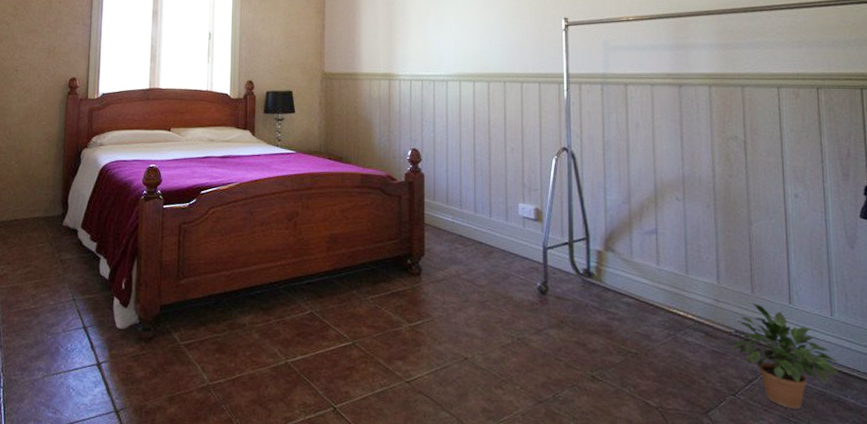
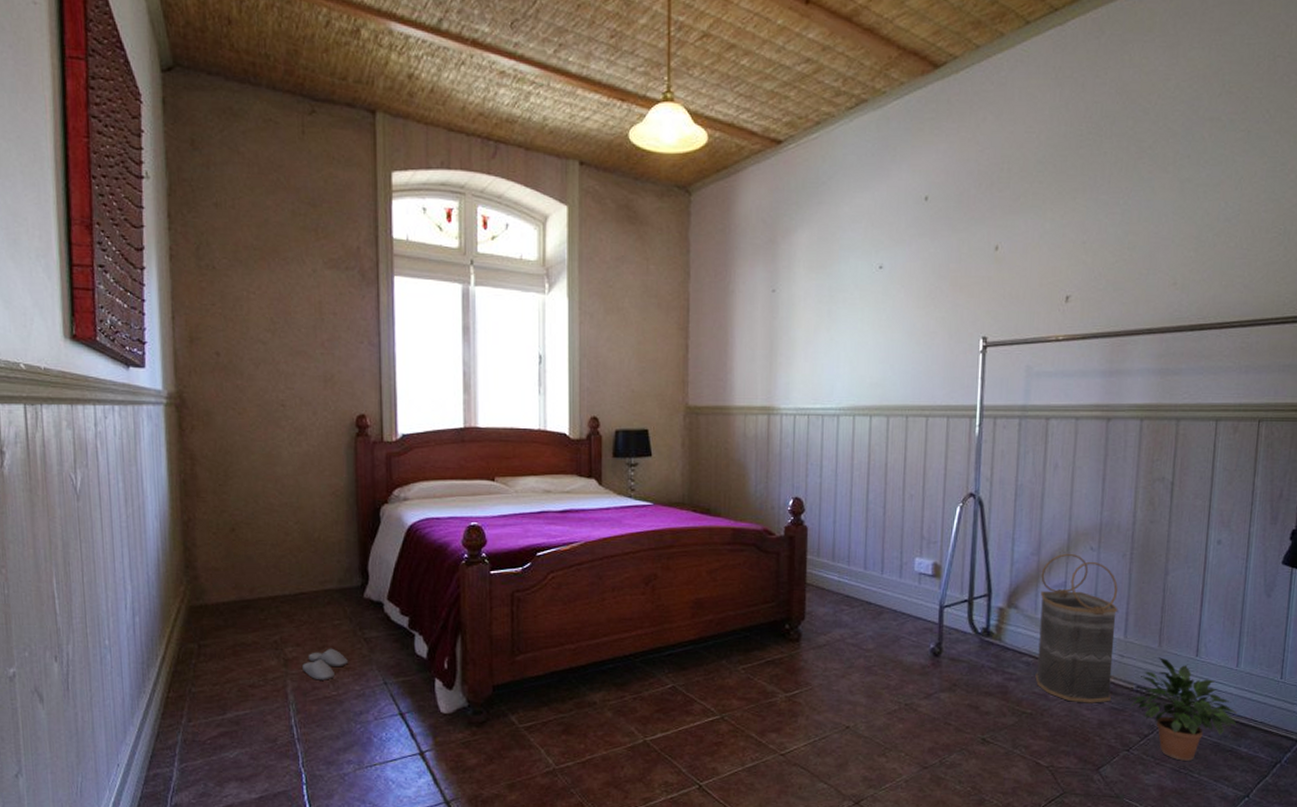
slippers: none [10,267,47,295] -> present [302,648,349,680]
basket: none [633,202,711,346] -> present [1035,553,1118,703]

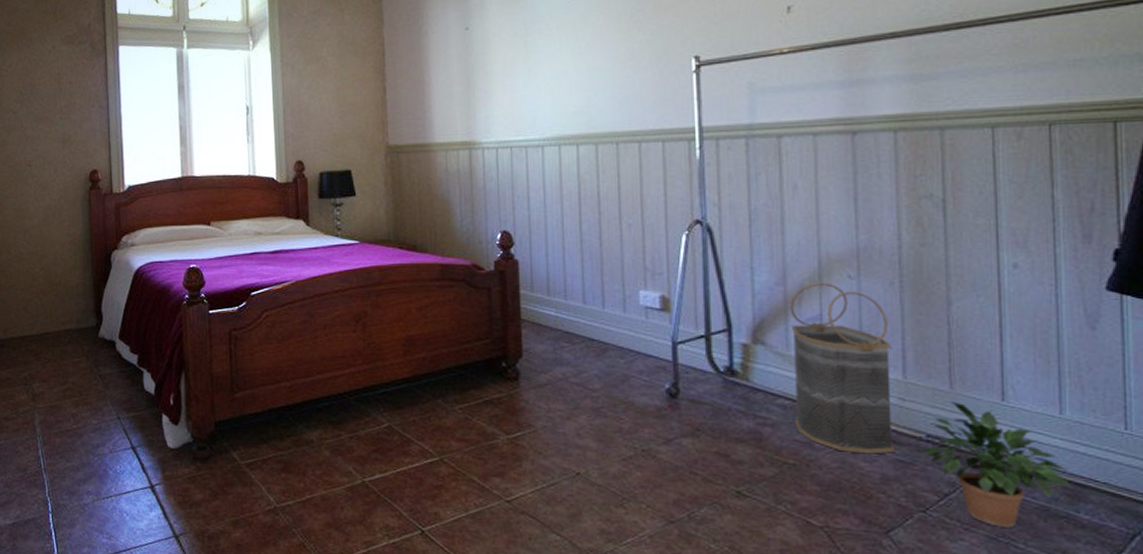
slippers: present [302,648,349,680] -> none [48,384,87,414]

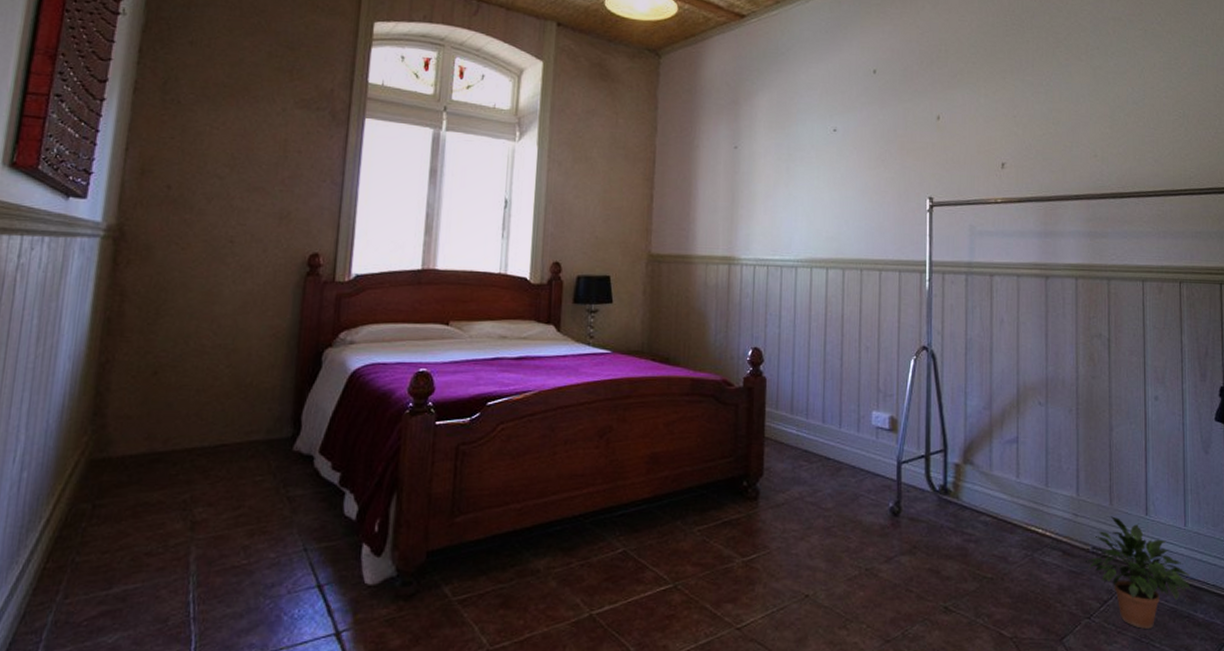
basket: present [790,282,894,454] -> none [994,408,1069,566]

